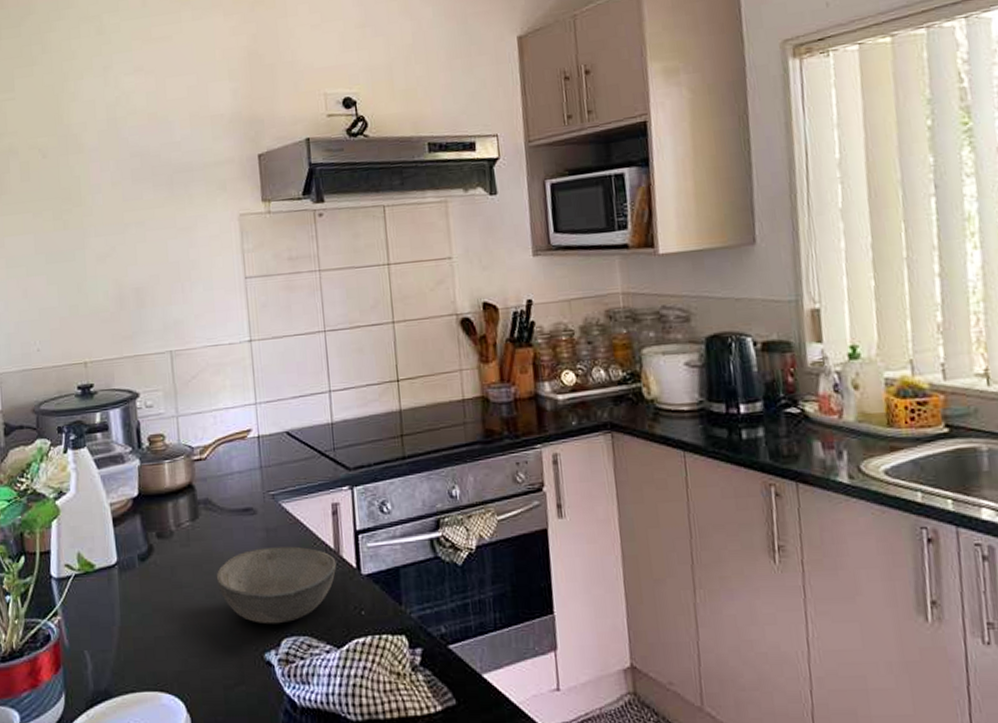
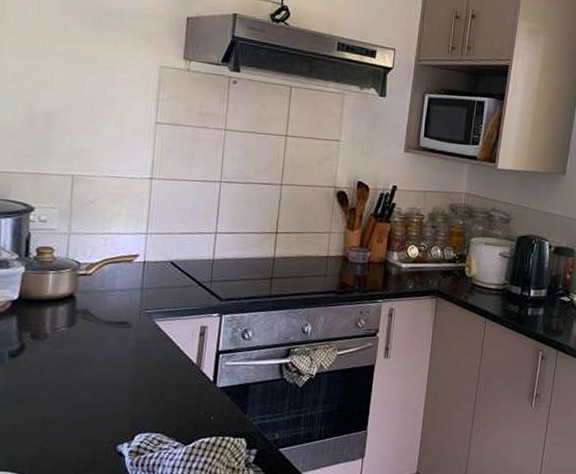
bowl: present [216,546,337,624] -> none [83,357,196,422]

